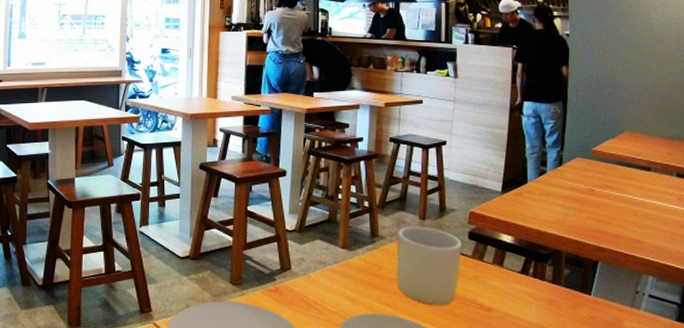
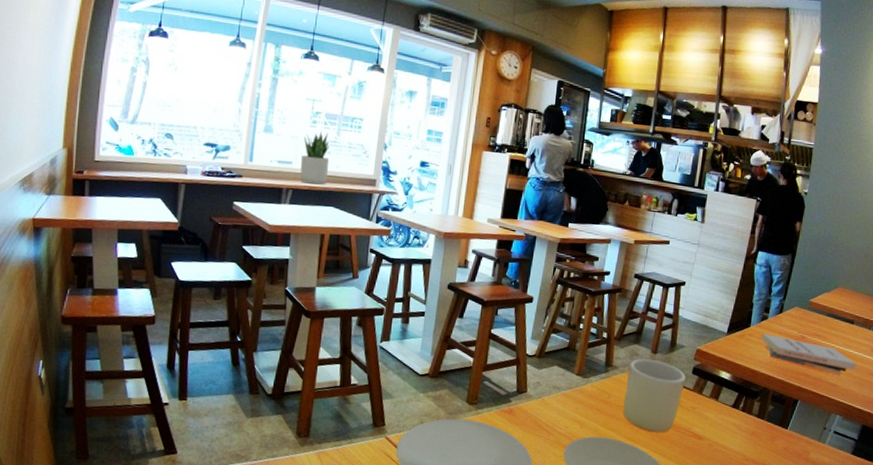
planter: none [52,31,78,81] -> present [300,131,331,185]
books: none [542,189,663,230] -> present [761,333,857,375]

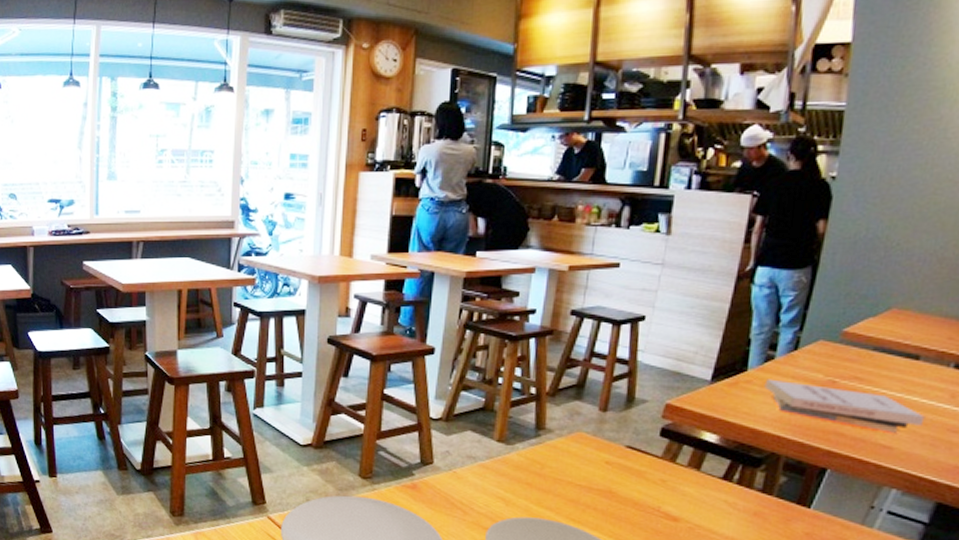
planter: present [300,131,331,185] -> none [149,171,181,233]
mug: present [623,358,686,432] -> none [563,418,651,512]

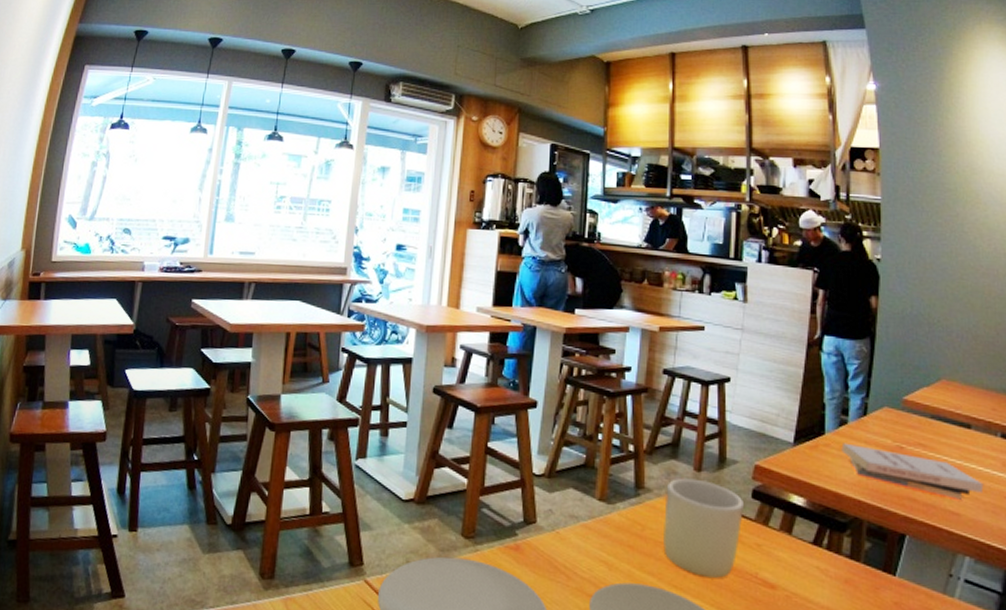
mug: none [563,418,651,512] -> present [663,478,743,578]

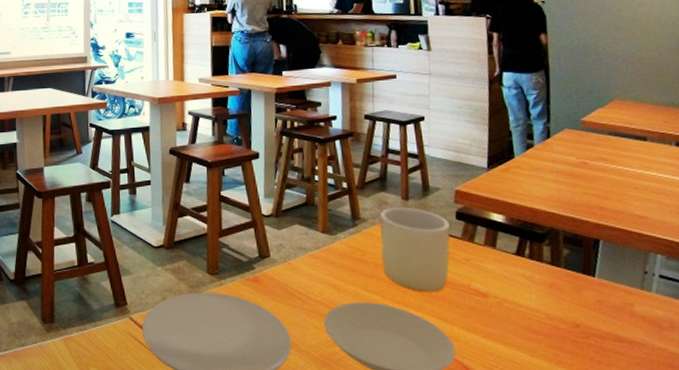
books: present [841,442,984,500] -> none [530,163,666,204]

